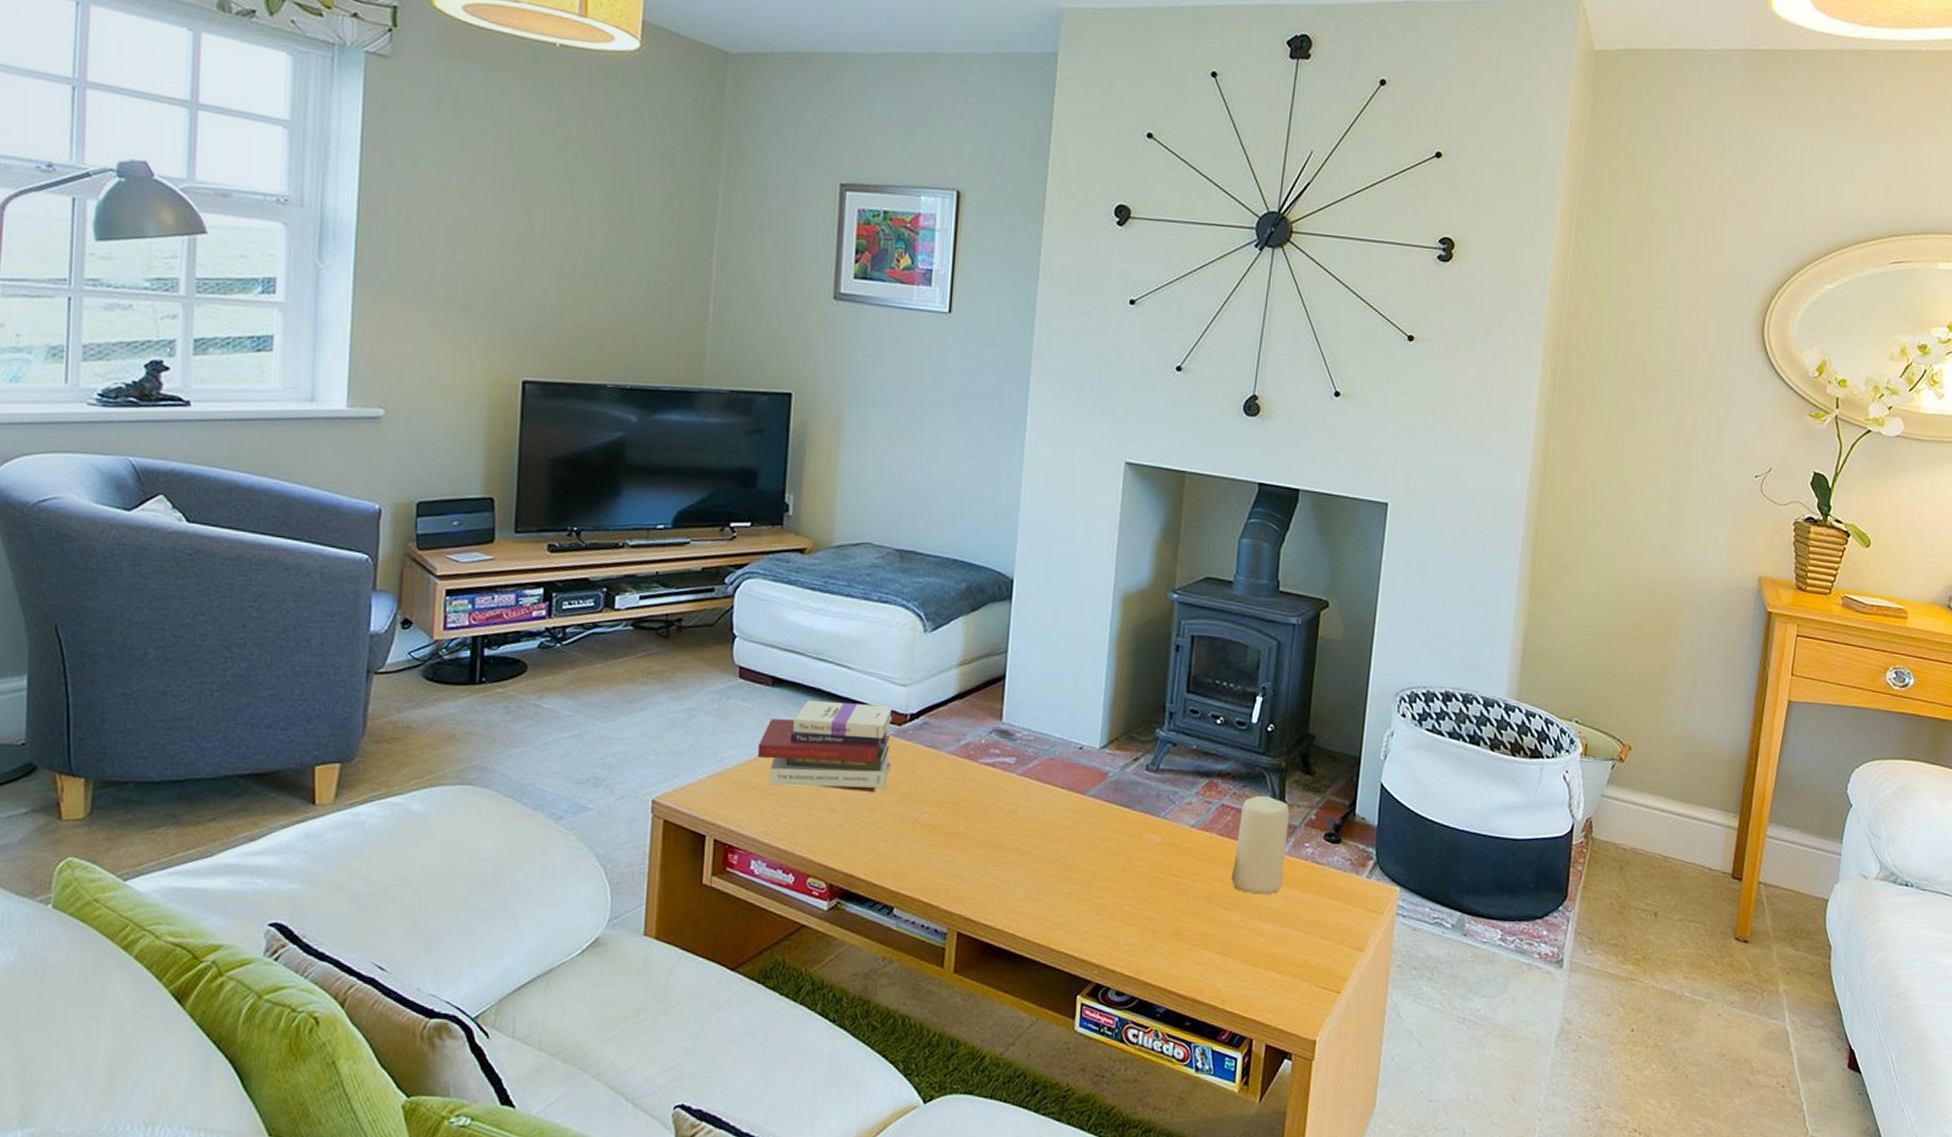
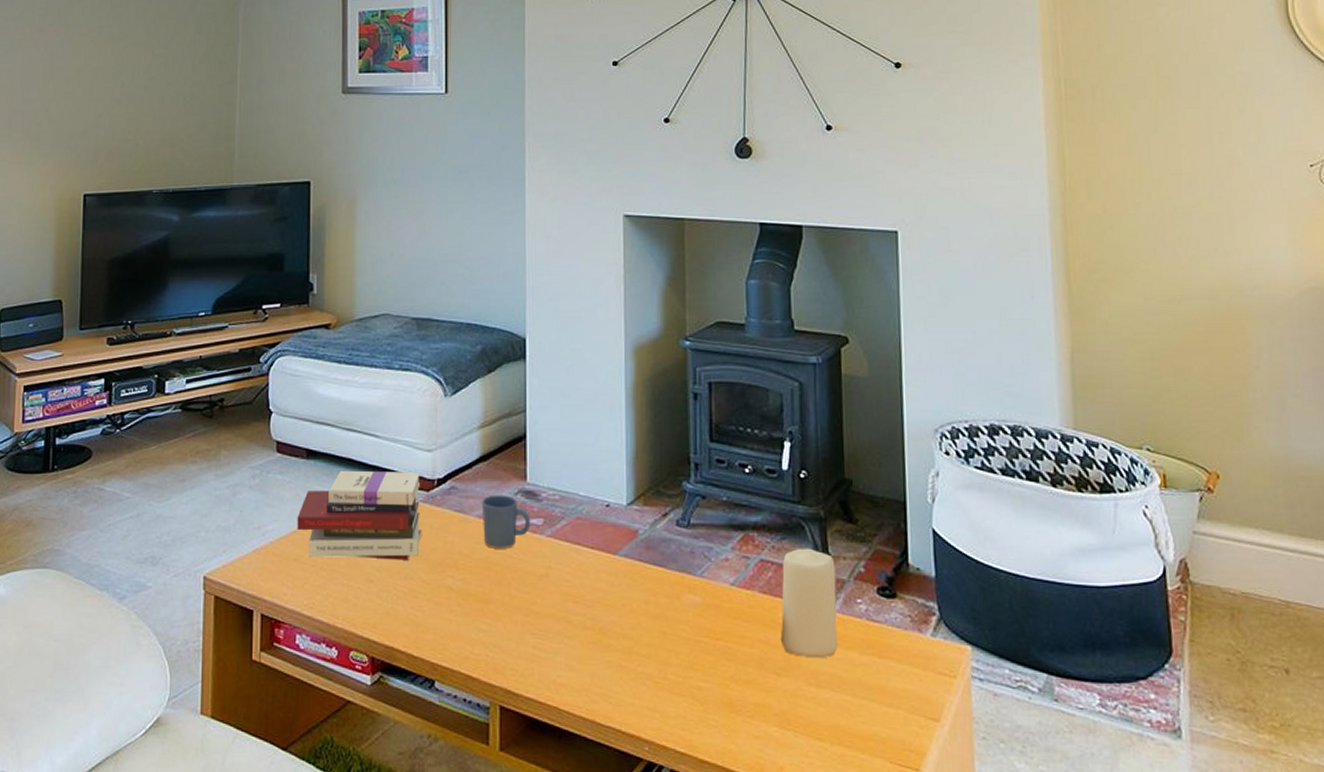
mug: none [953,732,1003,785] -> present [481,495,531,549]

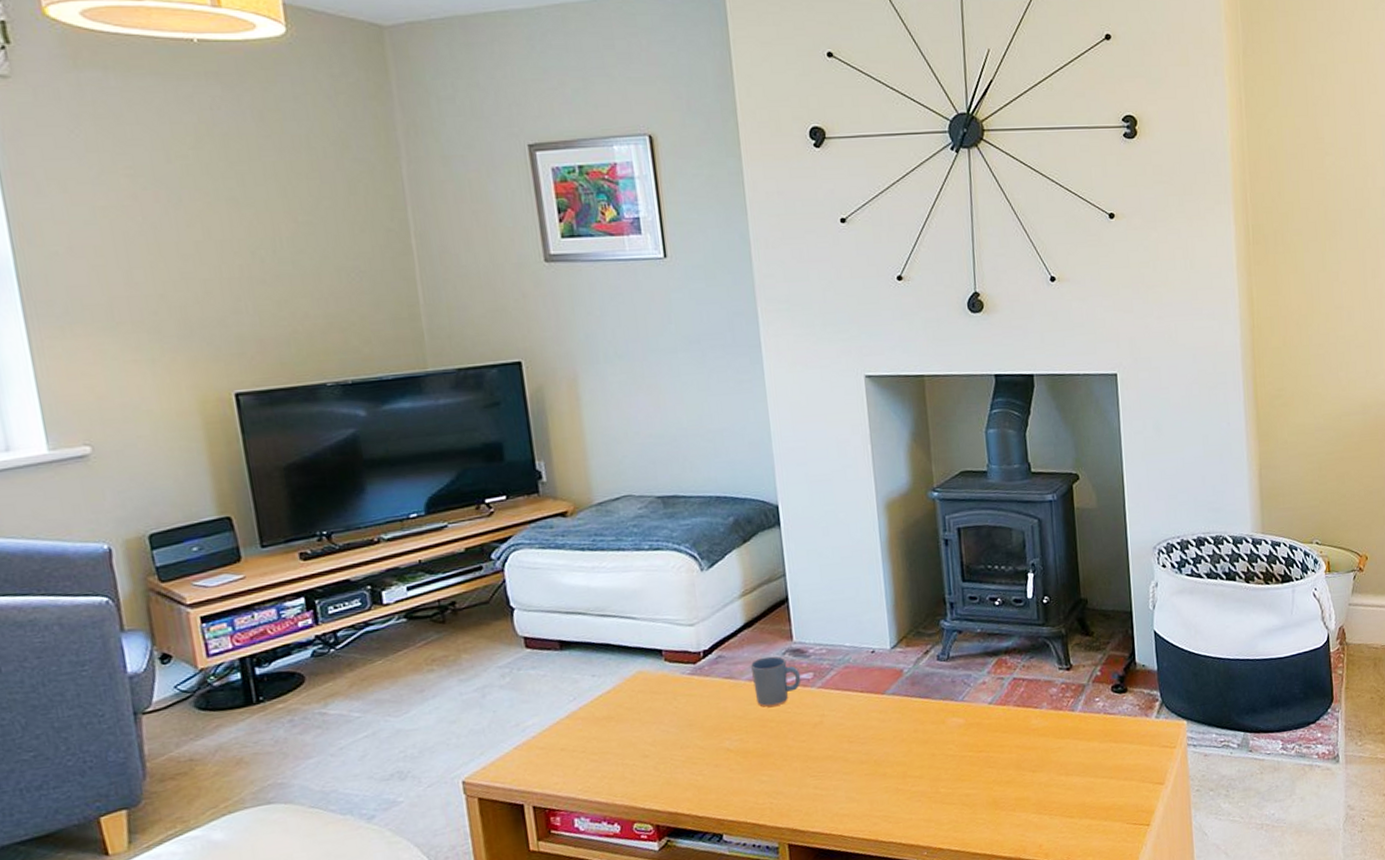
books: present [297,470,422,560] -> none [558,647,694,744]
candle: present [780,548,839,659] -> none [1032,662,1082,754]

